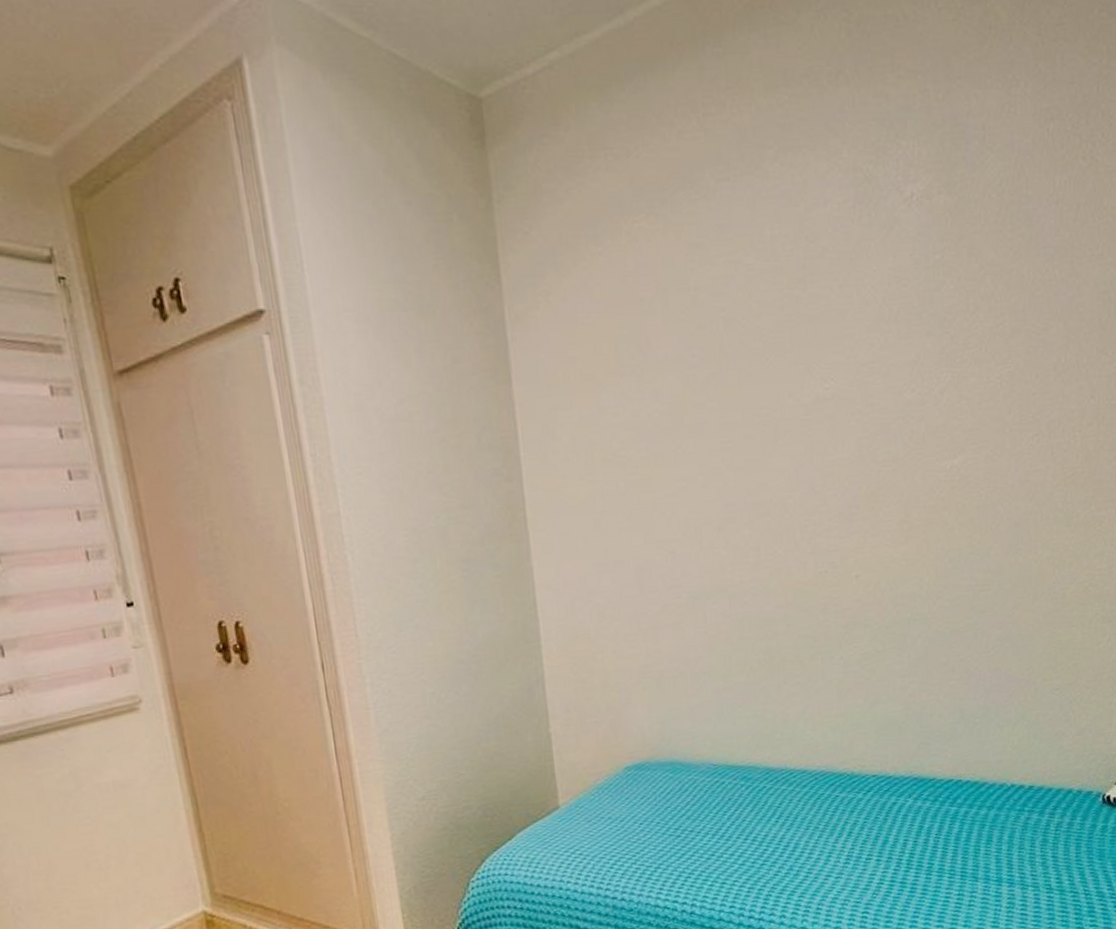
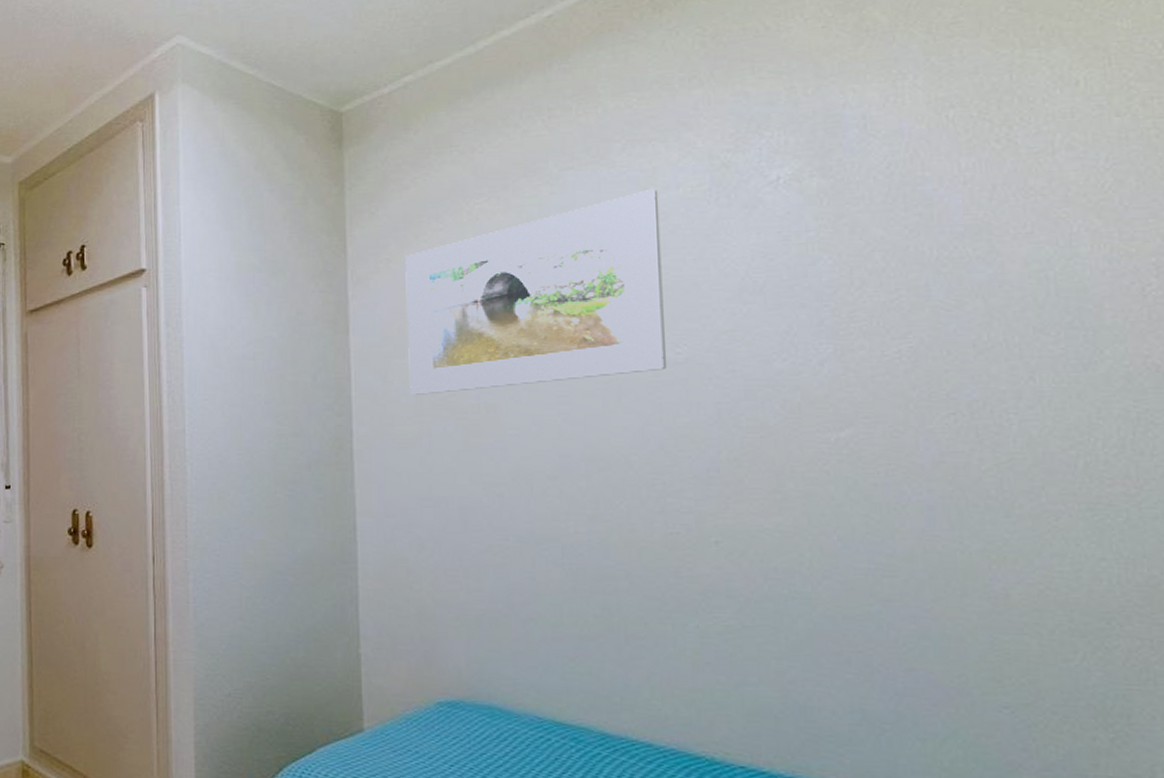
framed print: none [565,205,817,451] -> present [405,188,668,395]

